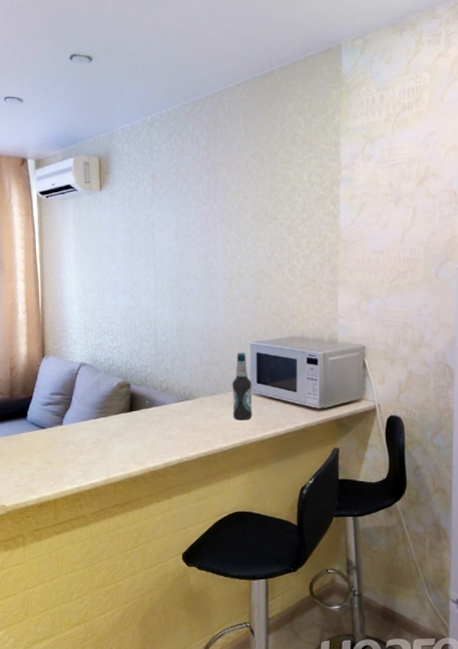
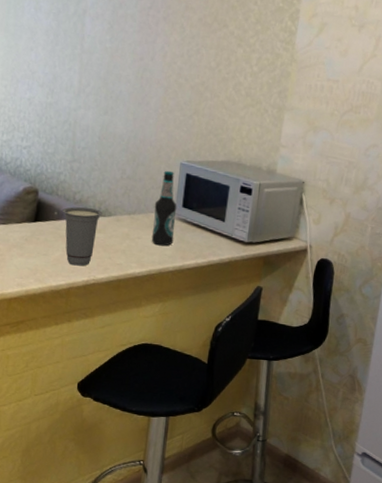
cup: none [153,394,187,447] -> present [62,206,102,266]

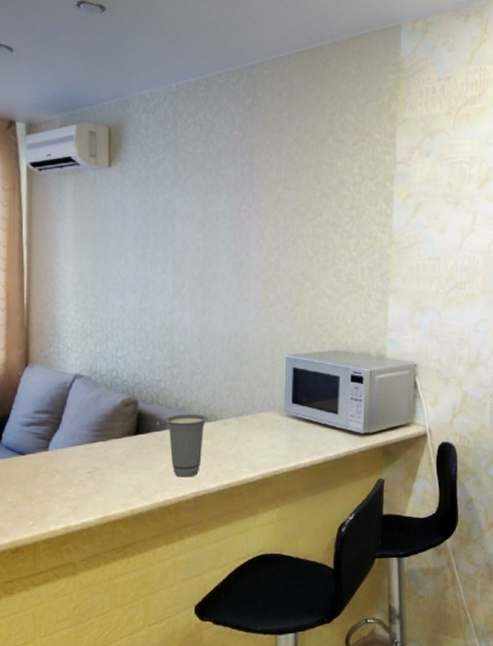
bottle: present [151,170,177,246] -> none [262,366,287,447]

